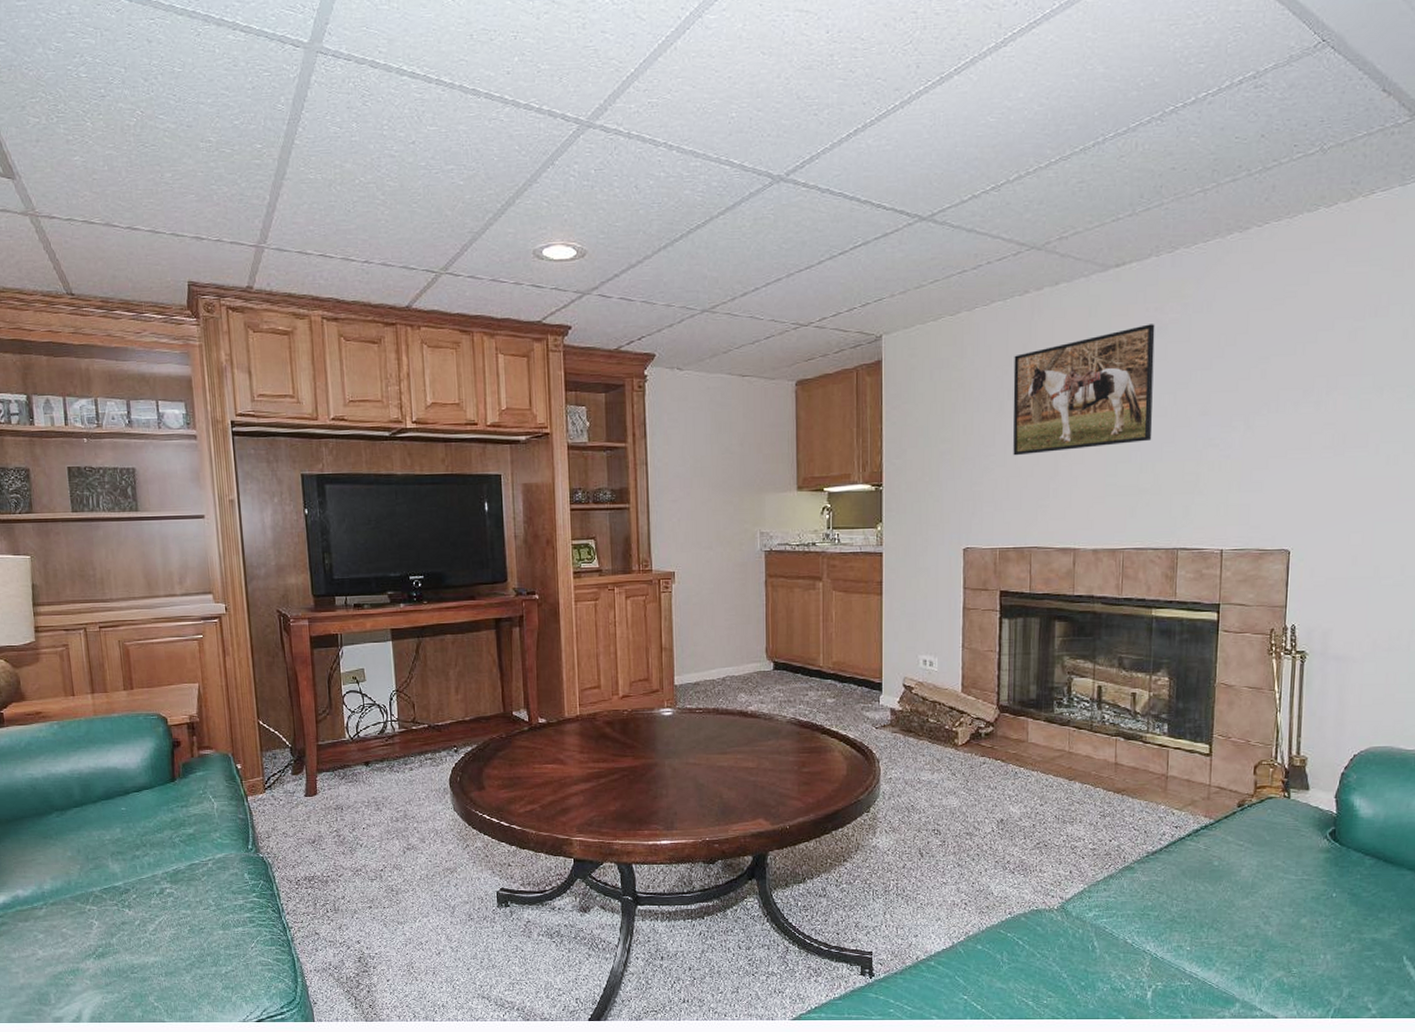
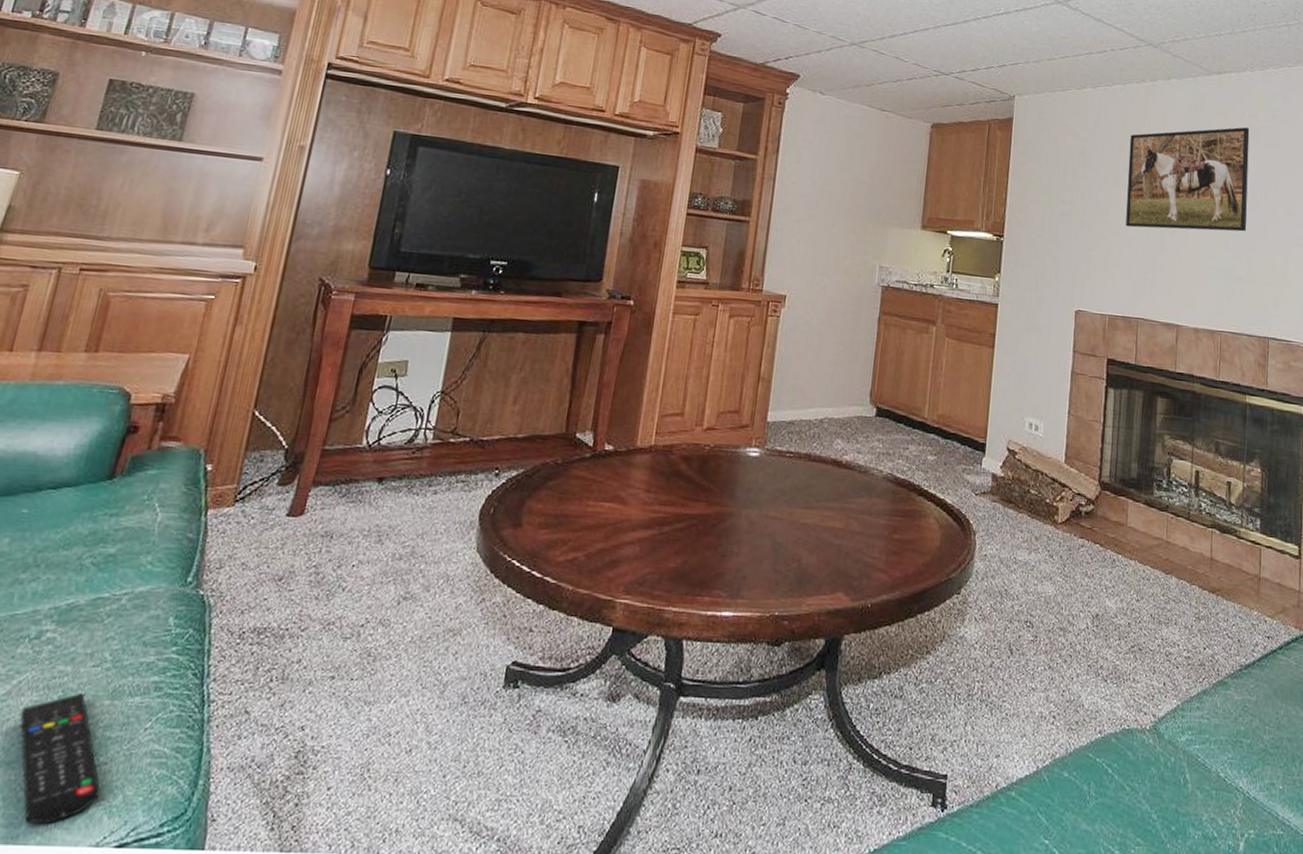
remote control: none [167,926,236,1010] -> present [19,692,101,825]

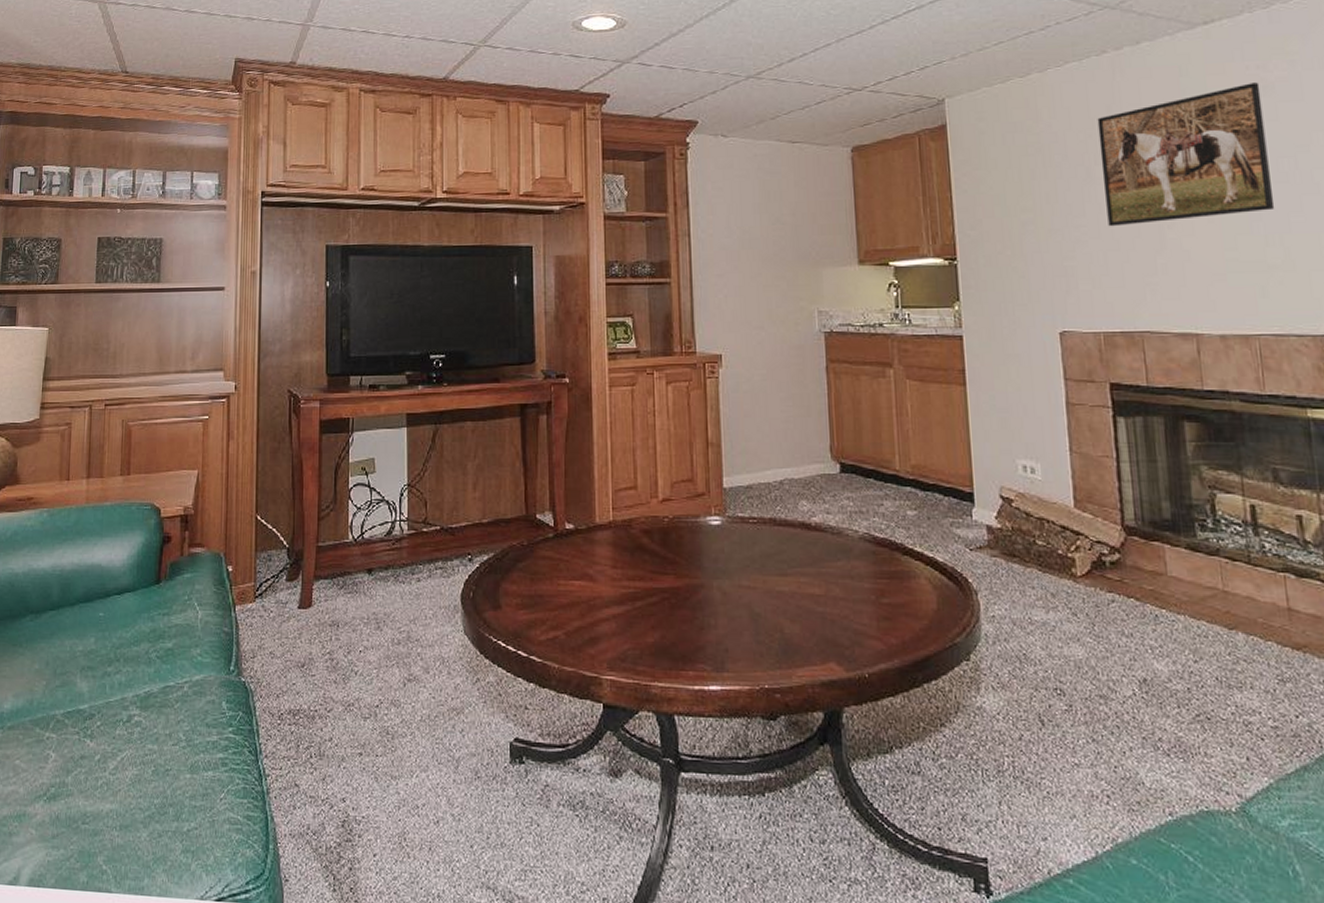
remote control: present [19,692,101,825] -> none [127,767,197,880]

